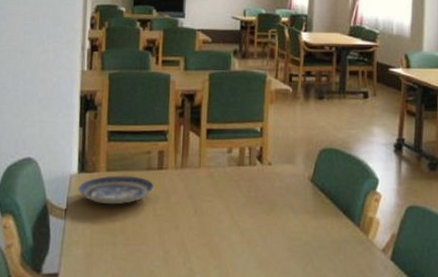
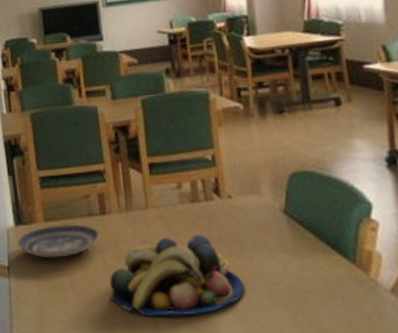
fruit bowl: none [154,193,271,262] -> present [109,233,246,317]

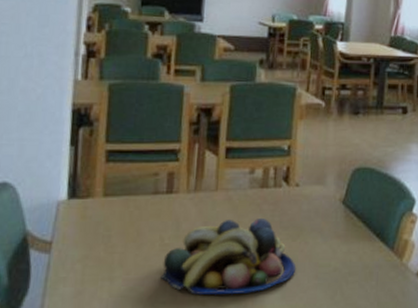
plate: present [17,224,100,258] -> none [67,201,163,235]

